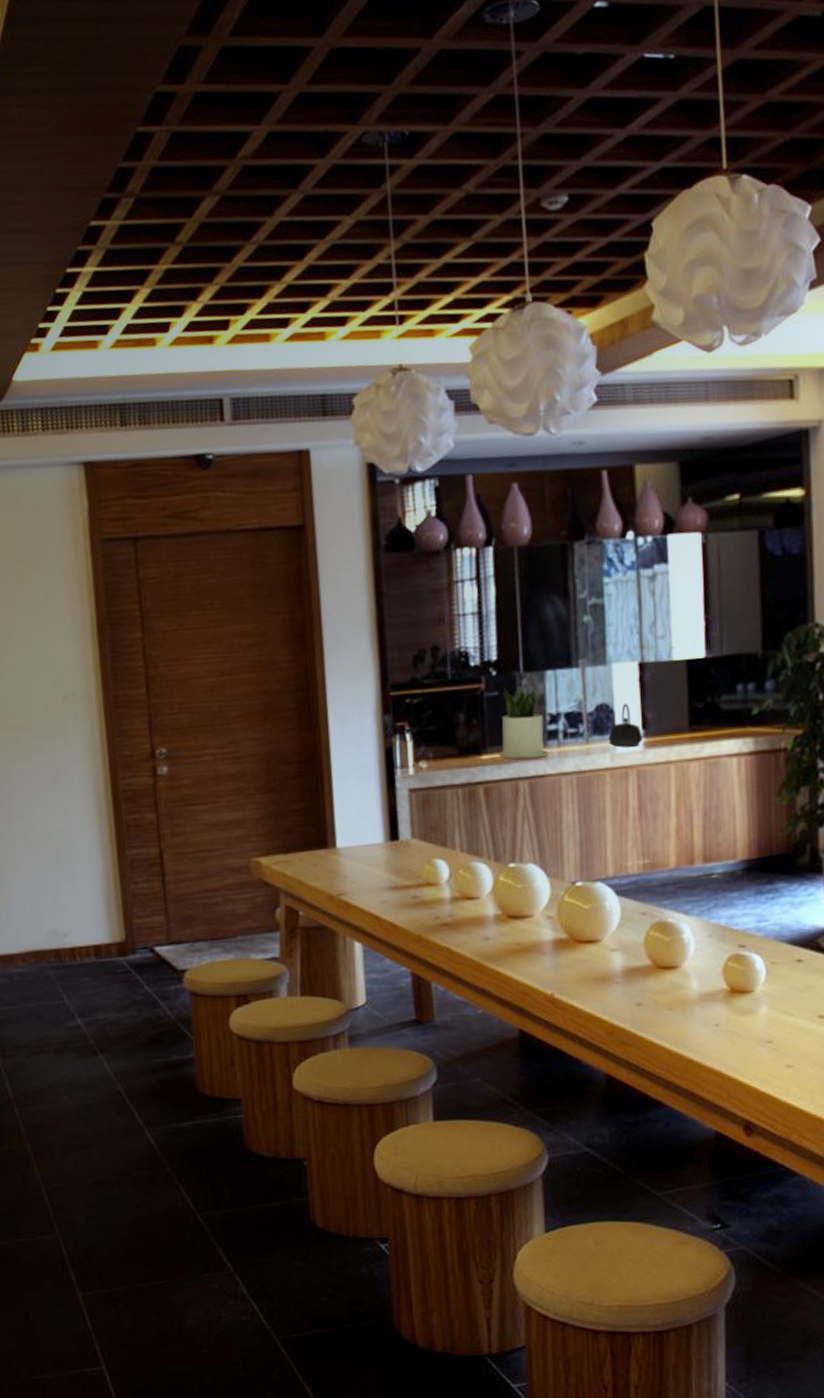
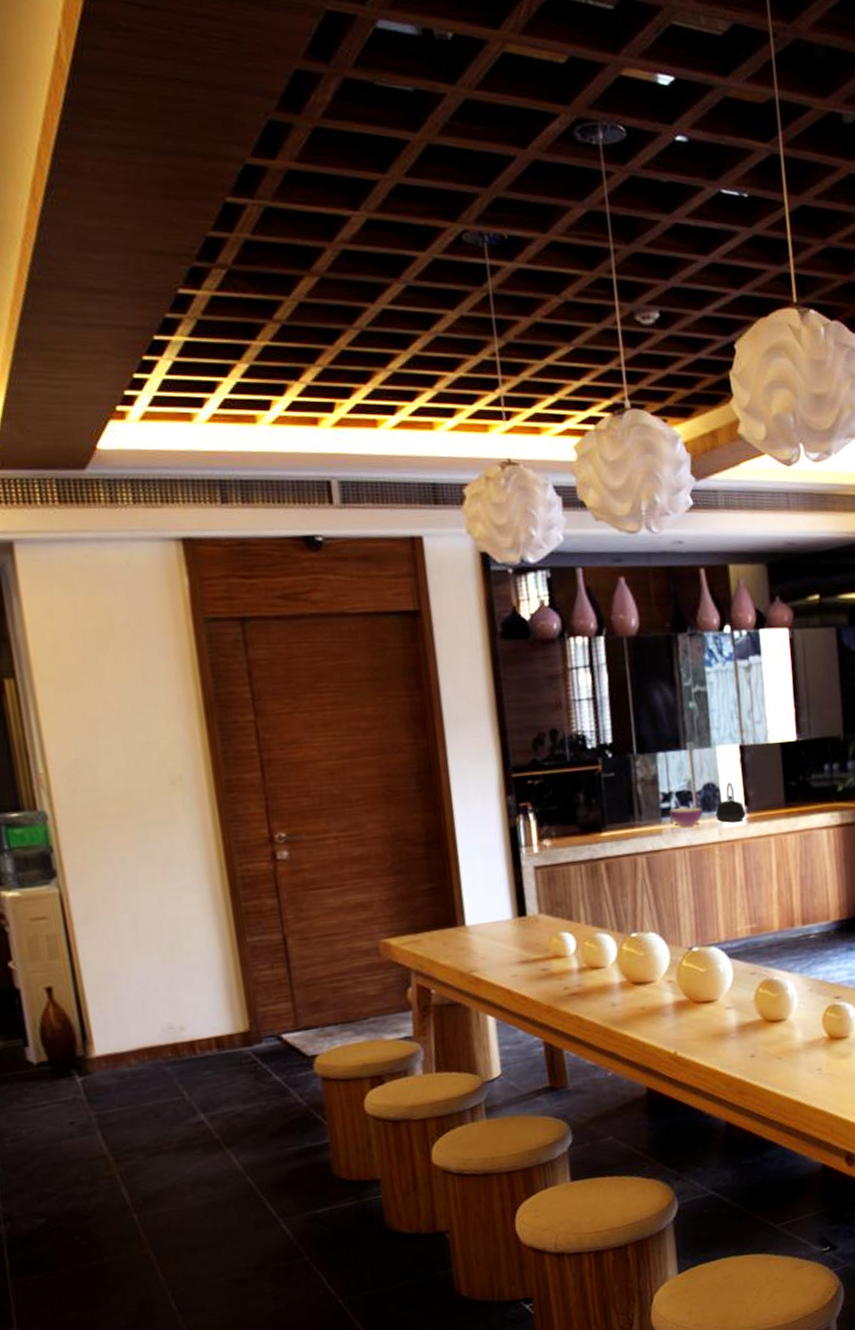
planter: present [498,684,548,760] -> none [617,765,662,837]
bowl: none [555,729,594,753] -> present [668,807,703,829]

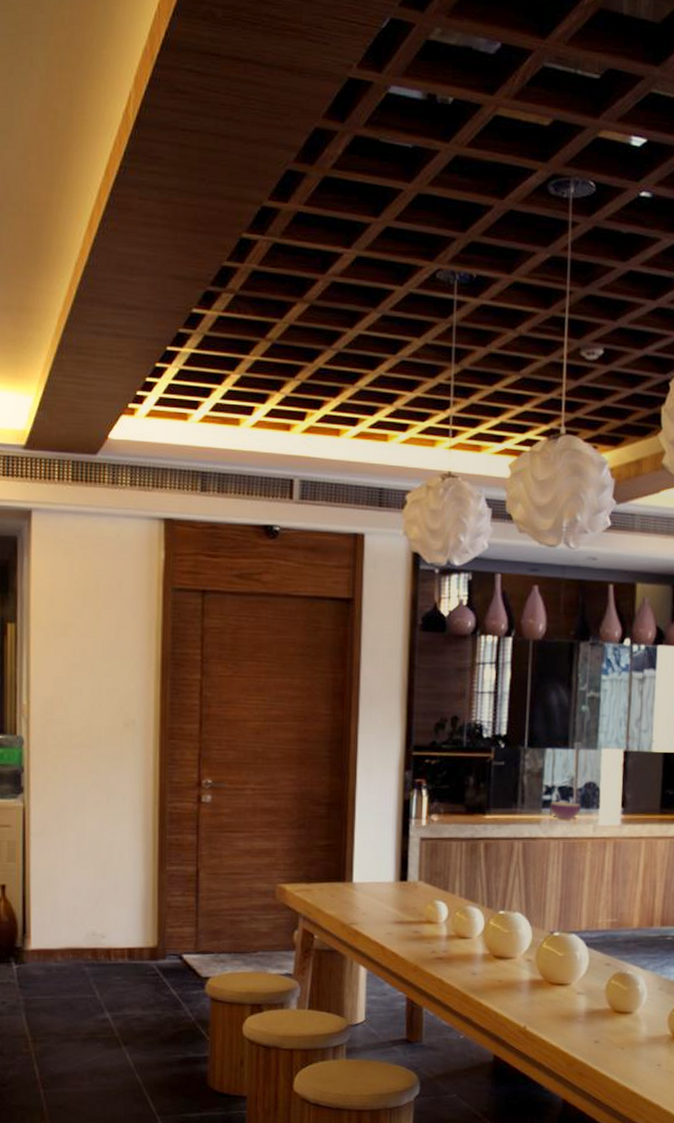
kettle: present [715,783,746,823] -> none [592,784,621,821]

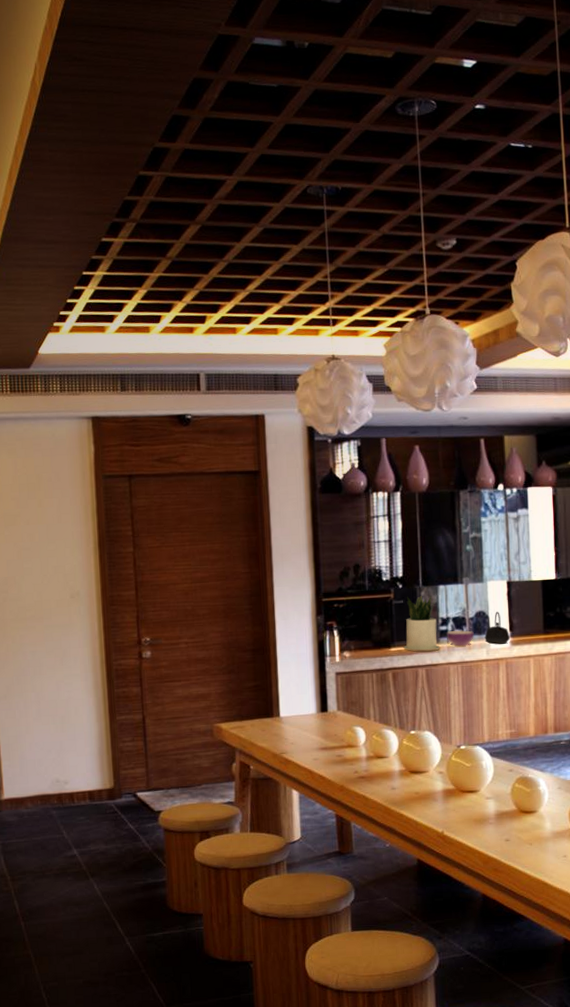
planter: none [499,758,541,823] -> present [403,595,440,652]
kettle: none [592,784,621,821] -> present [484,612,510,645]

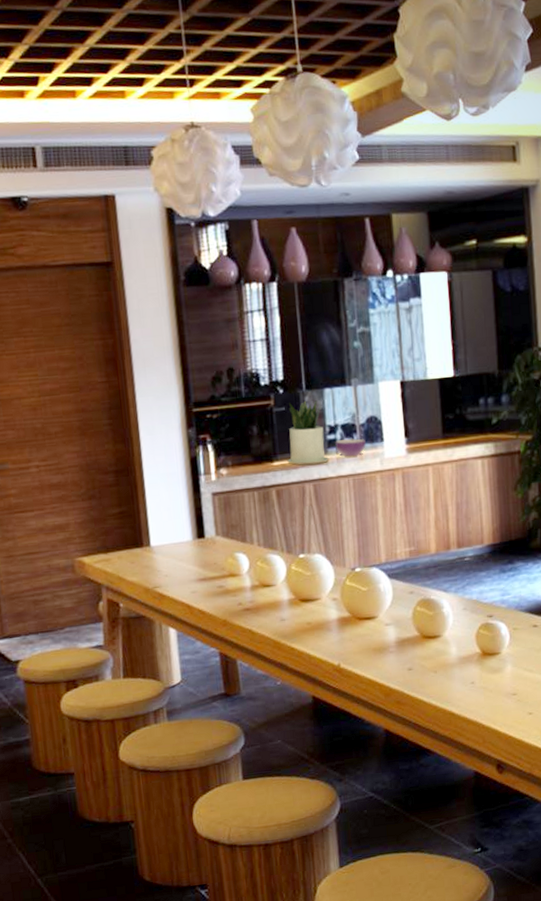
kettle: present [484,612,510,645] -> none [377,416,406,453]

